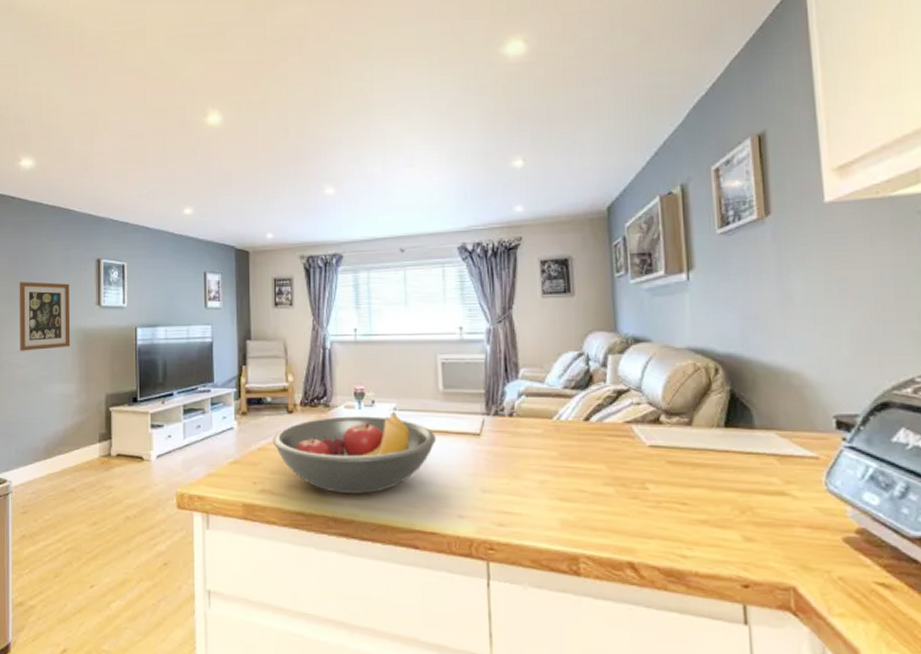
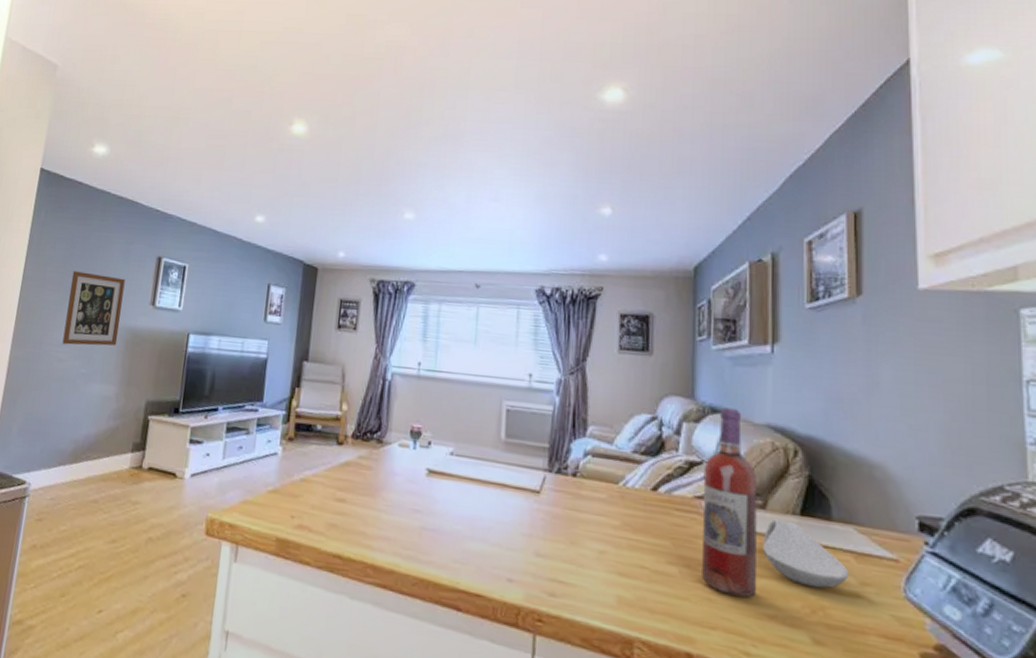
fruit bowl: present [273,412,436,494] -> none [317,454,492,543]
wine bottle: none [631,336,689,508] -> present [702,407,758,598]
spoon rest: none [691,432,774,491] -> present [763,518,850,589]

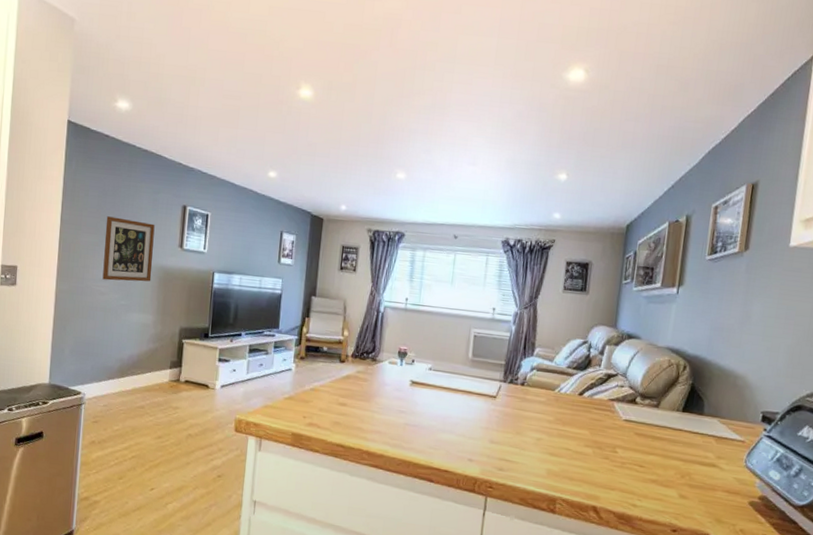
wine bottle: present [702,407,758,598] -> none [608,334,656,469]
spoon rest: present [763,518,850,589] -> none [653,414,711,461]

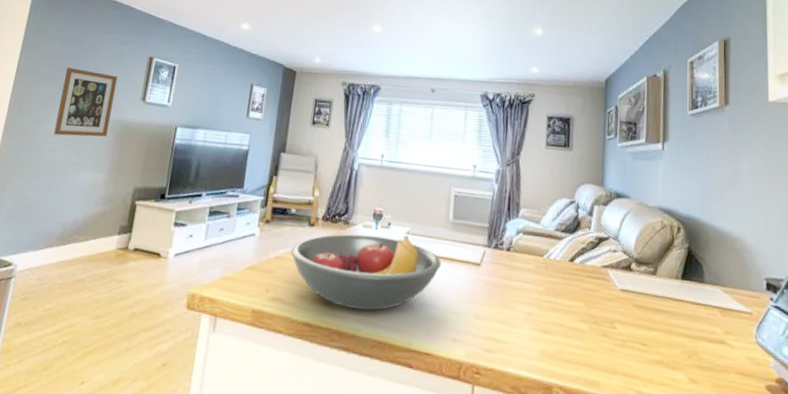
fruit bowl: none [324,369,460,435] -> present [291,234,441,311]

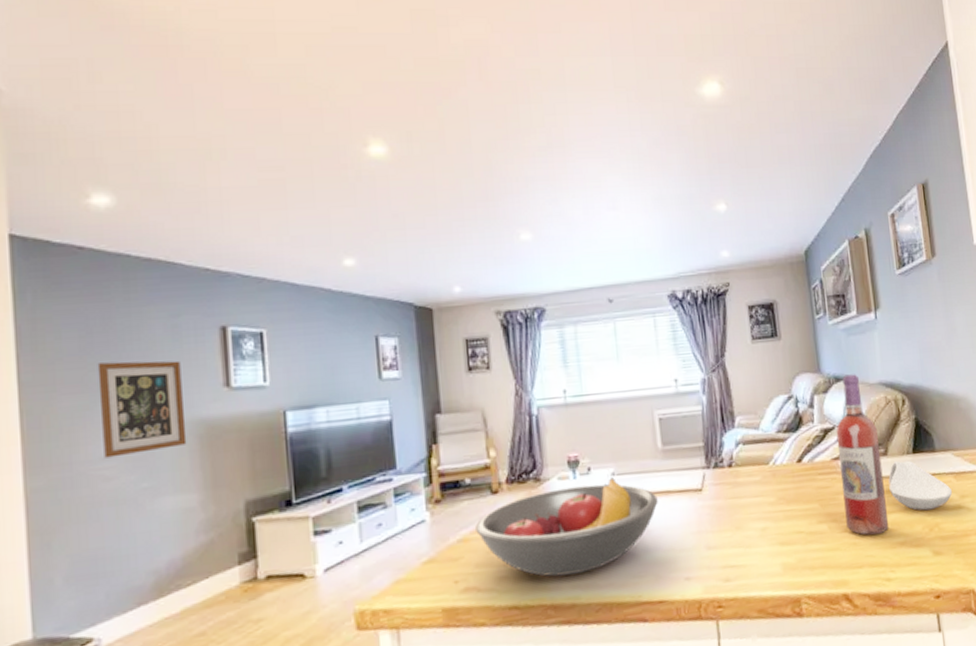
wine bottle: none [607,193,650,348] -> present [836,374,889,536]
spoon rest: none [653,282,717,338] -> present [888,460,953,511]

